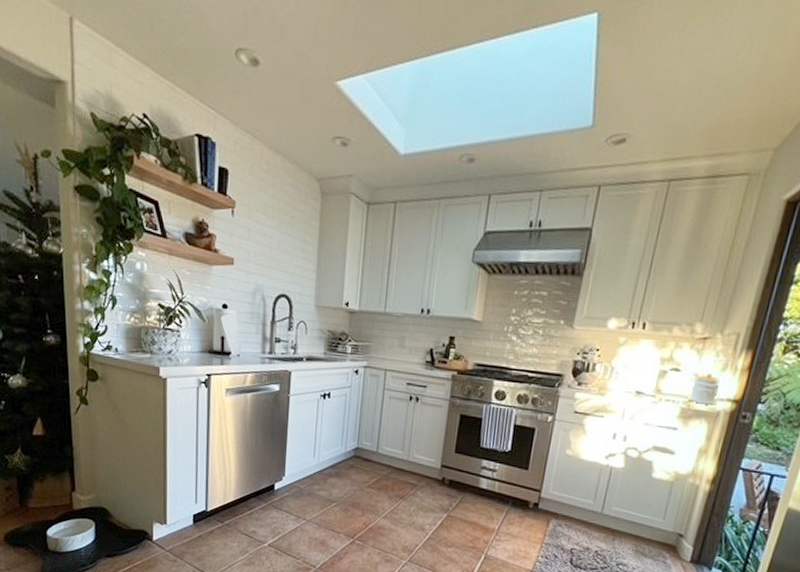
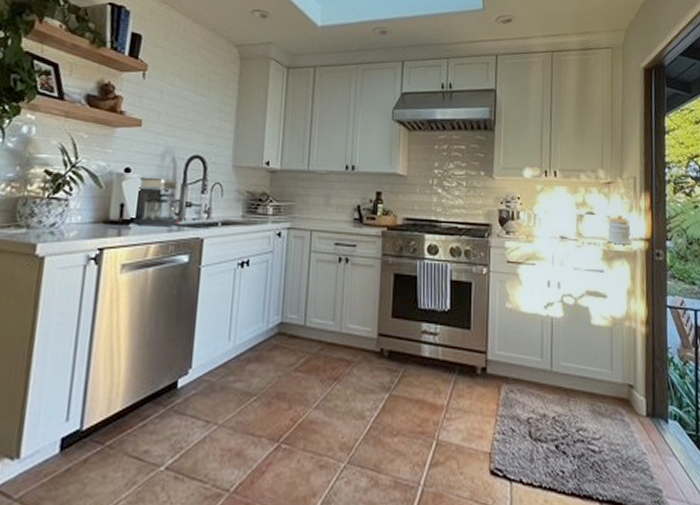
coffee maker: none [222,312,274,359] -> present [119,176,184,227]

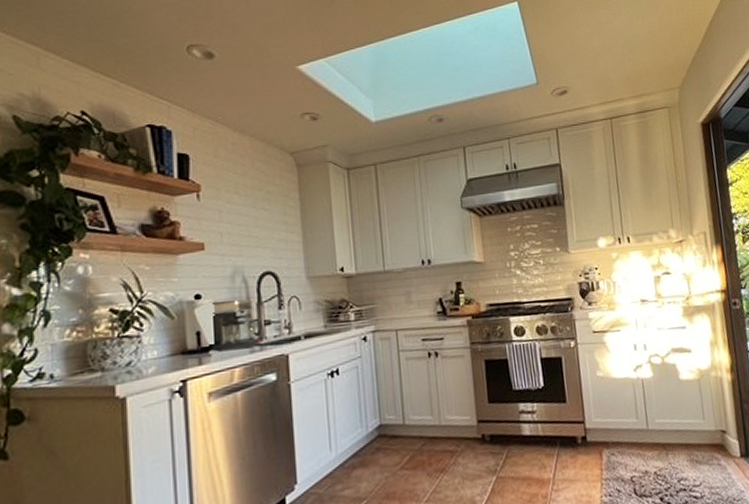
jar: present [608,214,633,245] -> none [684,270,710,300]

